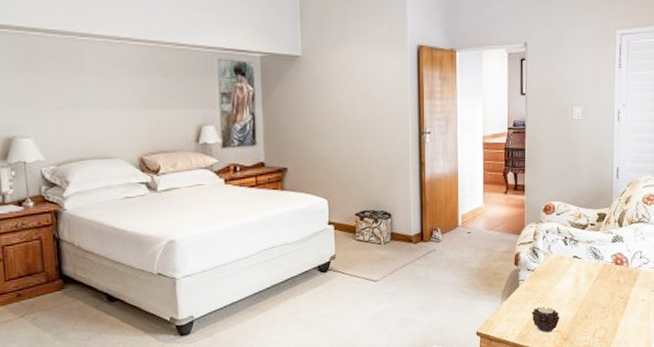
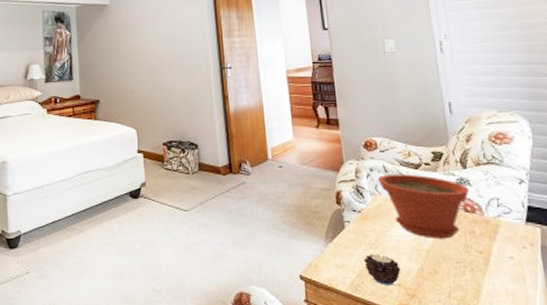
plant pot: none [552,234,622,289] -> present [378,174,470,239]

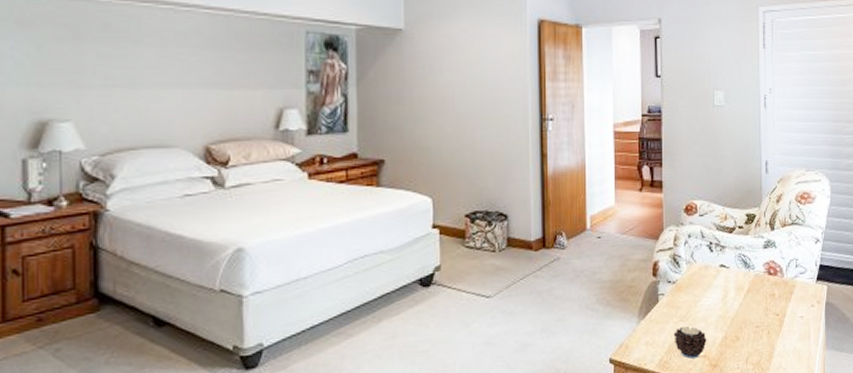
plant pot: present [378,174,470,239] -> none [695,238,774,305]

